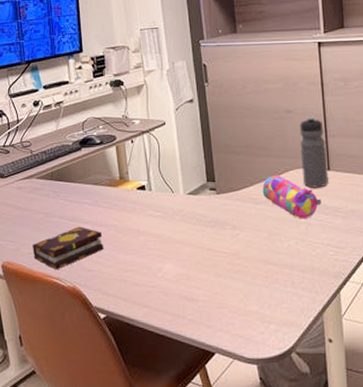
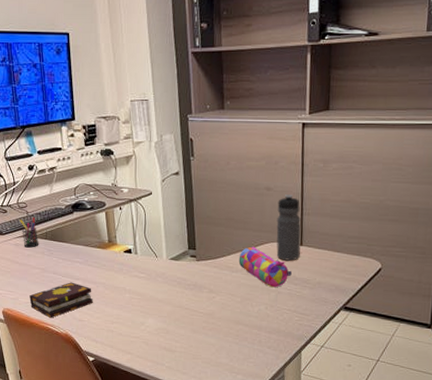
pen holder: none [23,157,44,190] -> present [20,218,39,248]

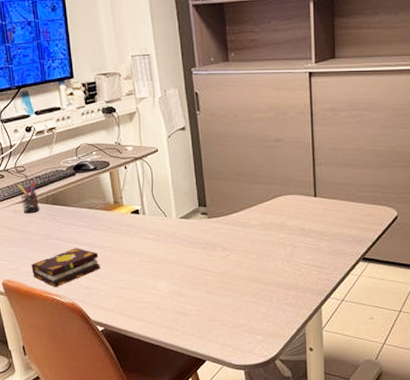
pencil case: present [238,246,292,288] -> none [251,200,307,242]
water bottle: present [276,195,301,261] -> none [288,145,314,213]

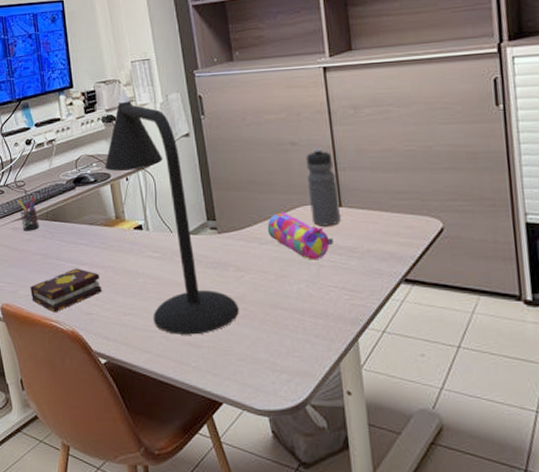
desk lamp: none [104,80,223,305] -> present [105,87,239,335]
pencil case: none [251,200,307,242] -> present [267,212,333,260]
water bottle: none [288,145,314,213] -> present [306,148,340,226]

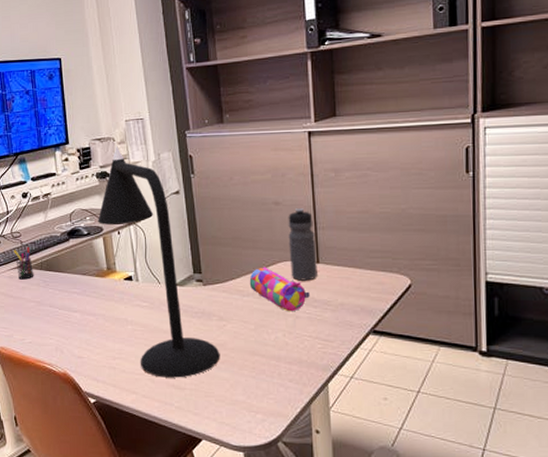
book: present [30,268,102,313] -> none [25,315,93,356]

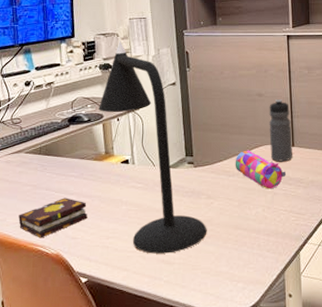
pen holder: present [14,247,34,280] -> none [13,133,32,164]
book: none [25,315,93,356] -> present [18,197,88,238]

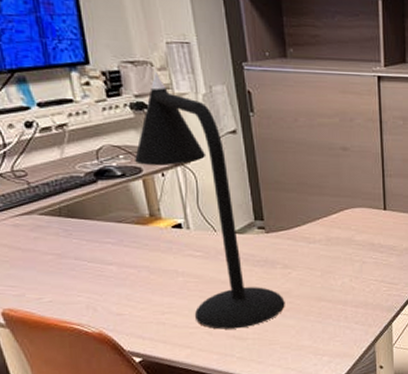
book: present [18,197,88,238] -> none [41,268,135,316]
pencil case: present [235,150,286,189] -> none [315,213,376,258]
water bottle: present [269,99,292,162] -> none [356,155,384,227]

